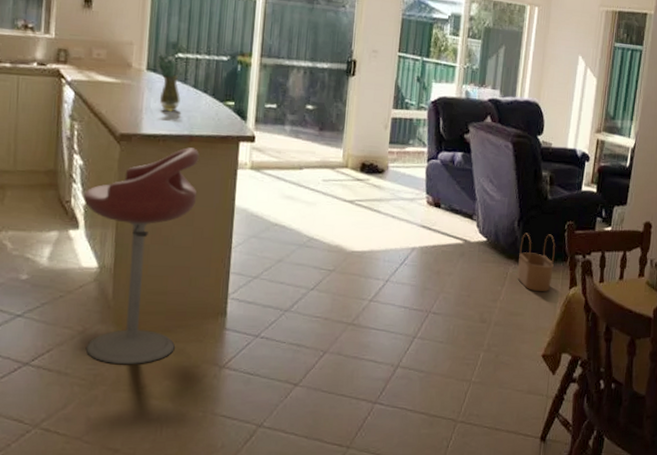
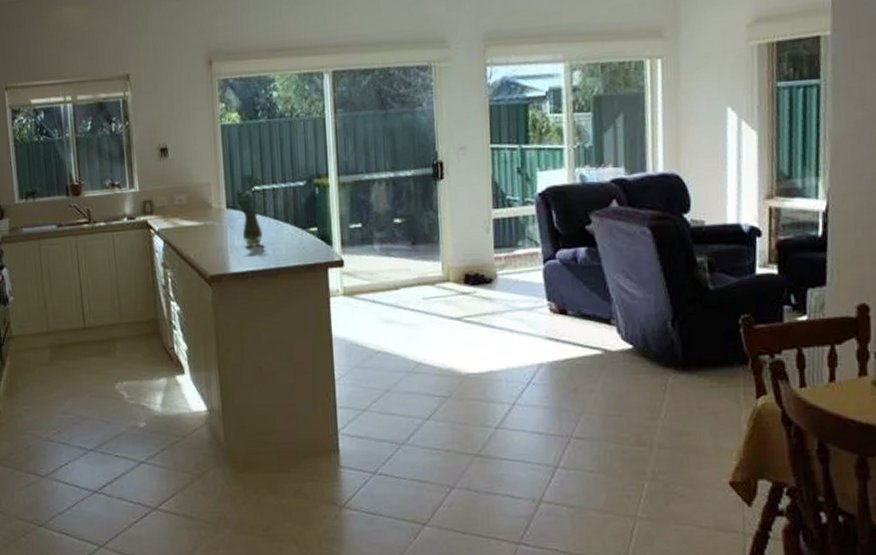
bar stool: present [84,147,199,364] -> none [185,280,293,506]
wicker basket: present [517,233,555,292] -> none [679,332,730,405]

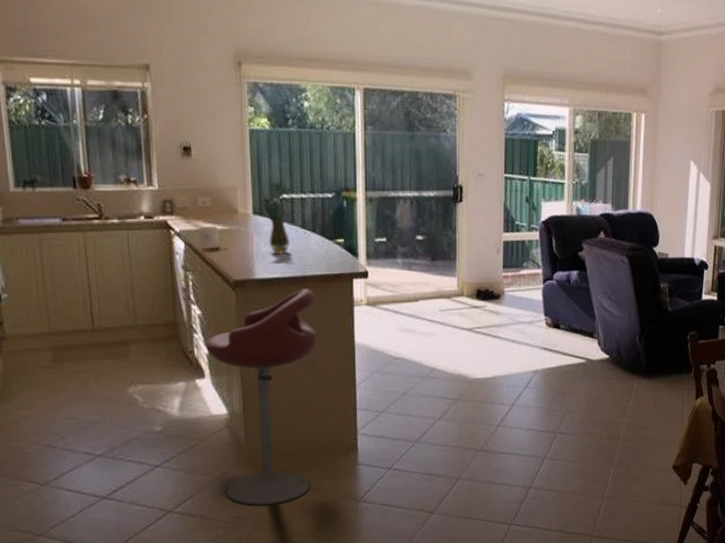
mug: none [176,223,202,245] -> present [199,226,226,248]
bar stool: none [185,280,293,506] -> present [206,289,317,505]

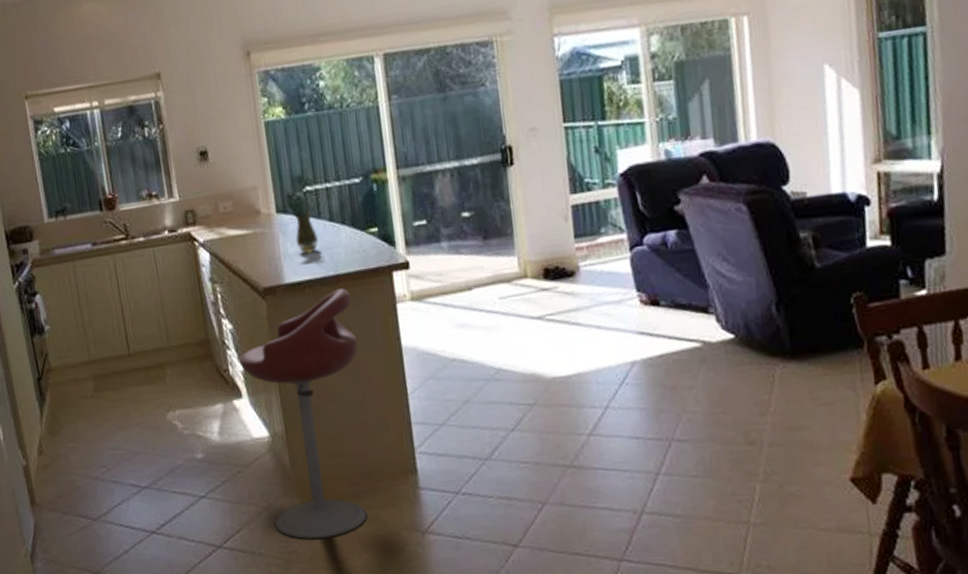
mug: present [199,226,226,248] -> none [222,231,251,257]

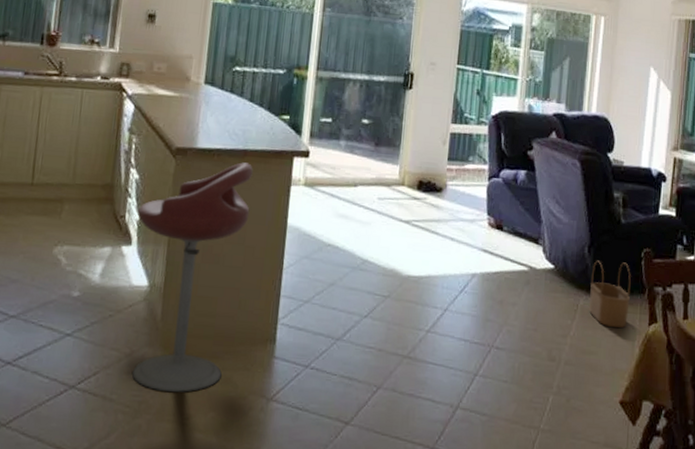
vase: present [284,190,319,253] -> none [214,65,236,125]
wicker basket: none [785,314,845,395] -> present [588,260,631,328]

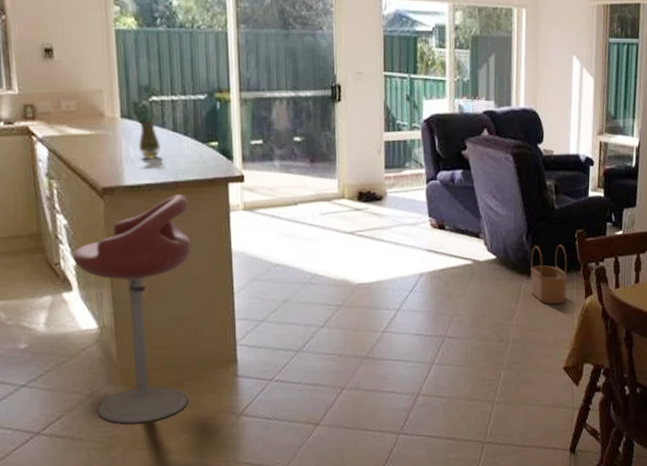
vase: none [214,65,236,125] -> present [130,97,161,158]

